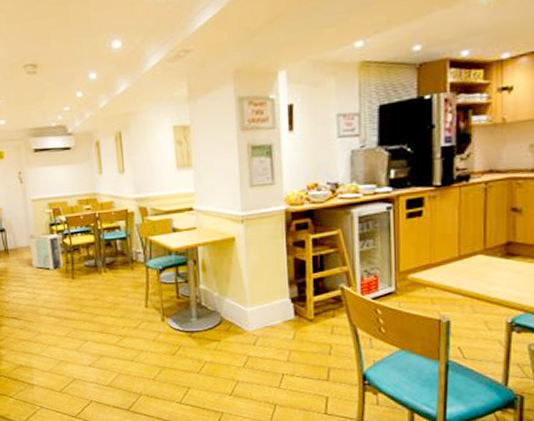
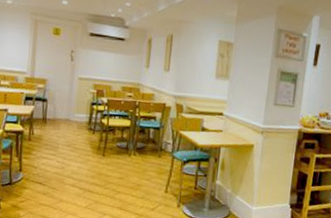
air purifier: present [28,232,63,271] -> none [66,108,98,145]

